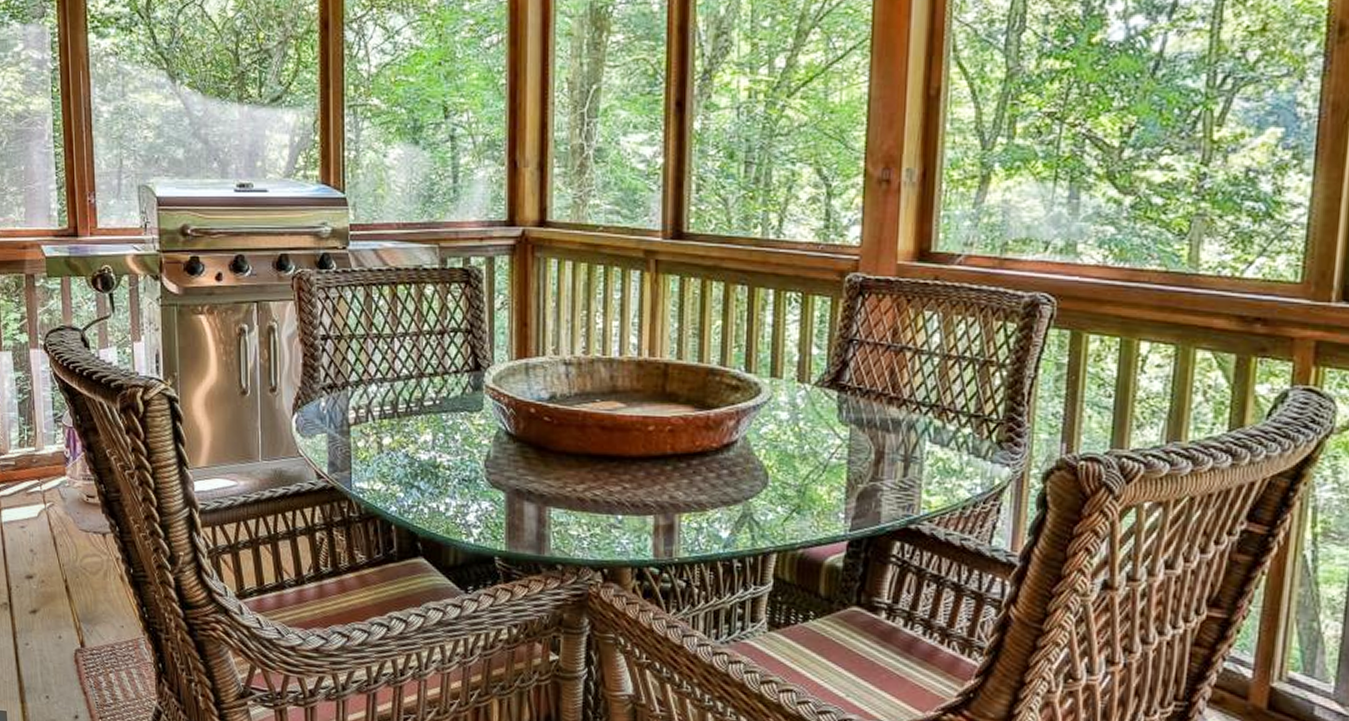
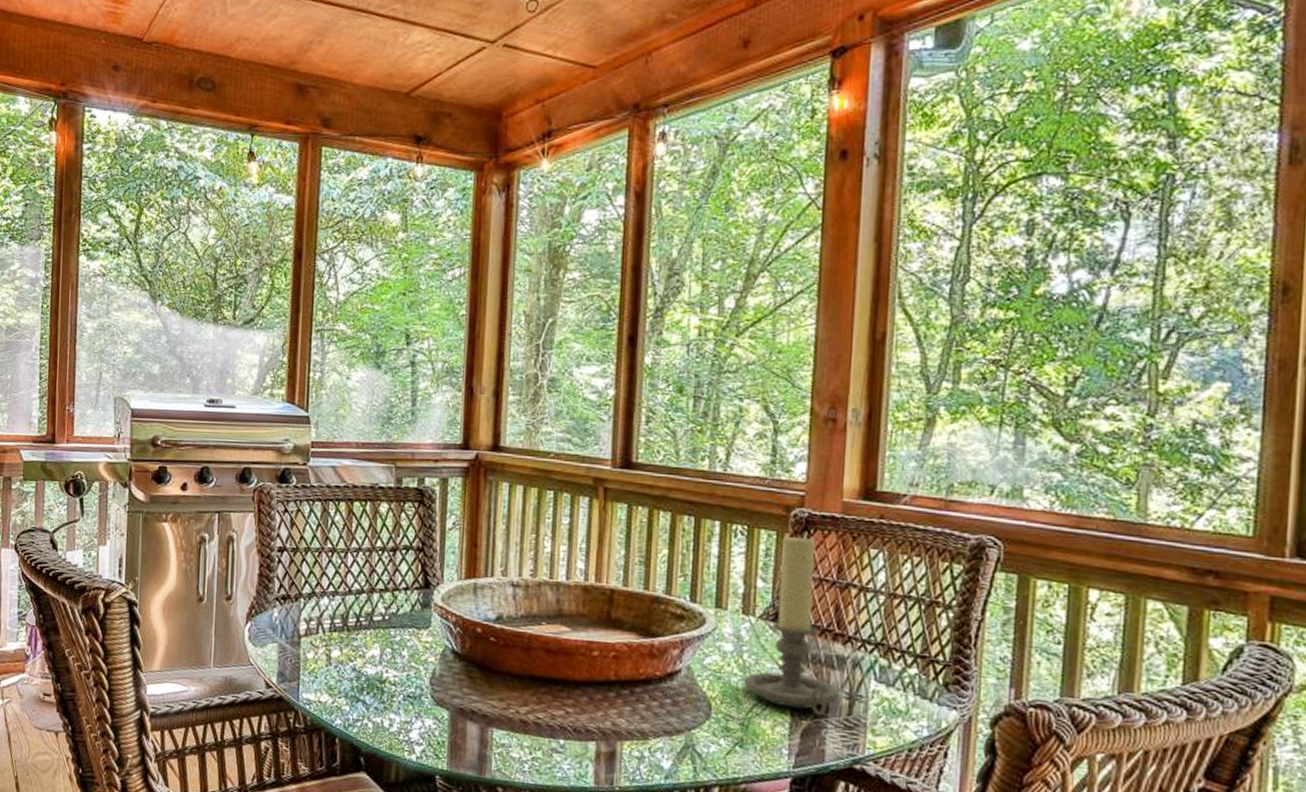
candle holder: none [799,299,895,479] -> present [743,534,840,716]

